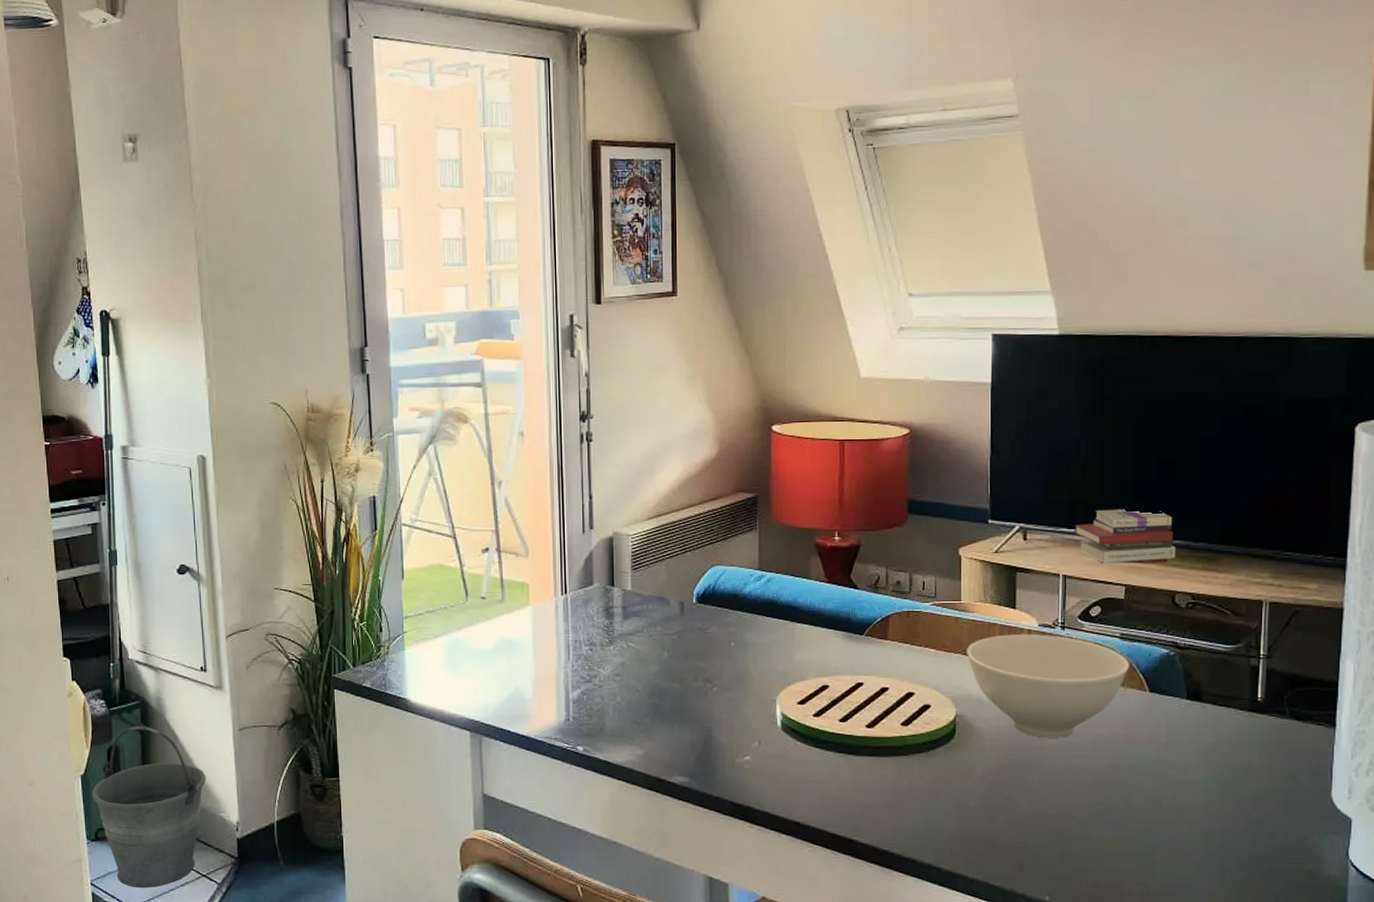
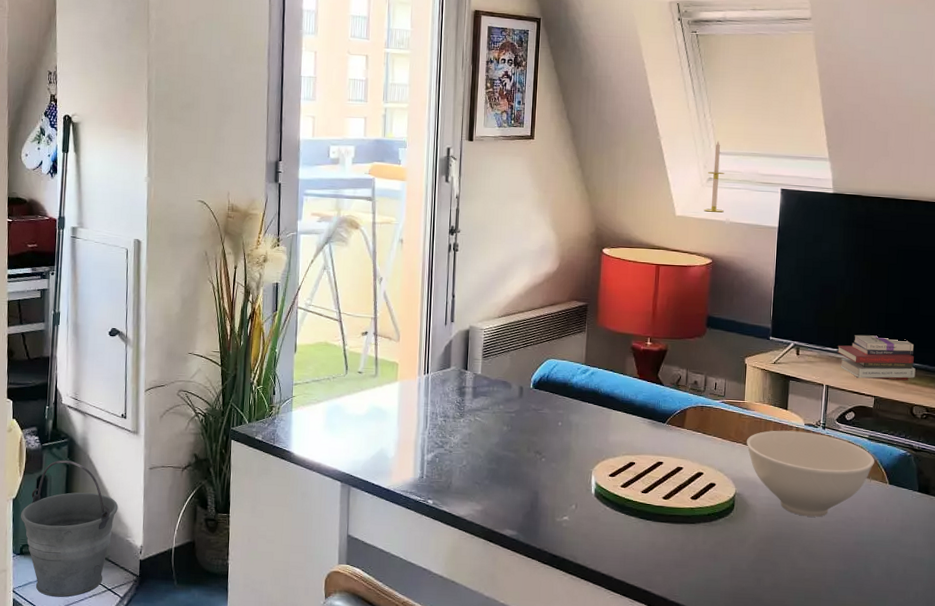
candle: none [896,280,921,370] -> present [704,141,725,213]

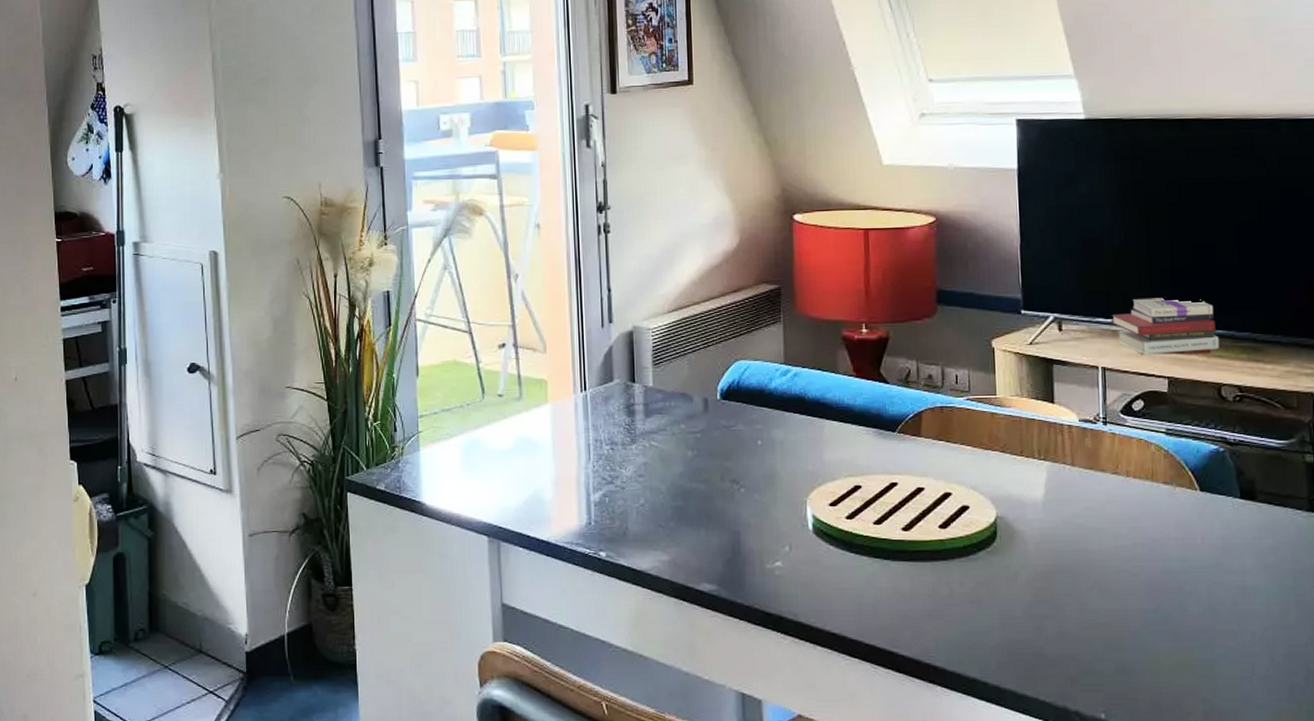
bucket: present [21,460,118,597] -> none [97,532,215,705]
candle: present [704,141,725,213] -> none [918,65,945,157]
bowl: present [746,430,875,517] -> none [1004,430,1178,541]

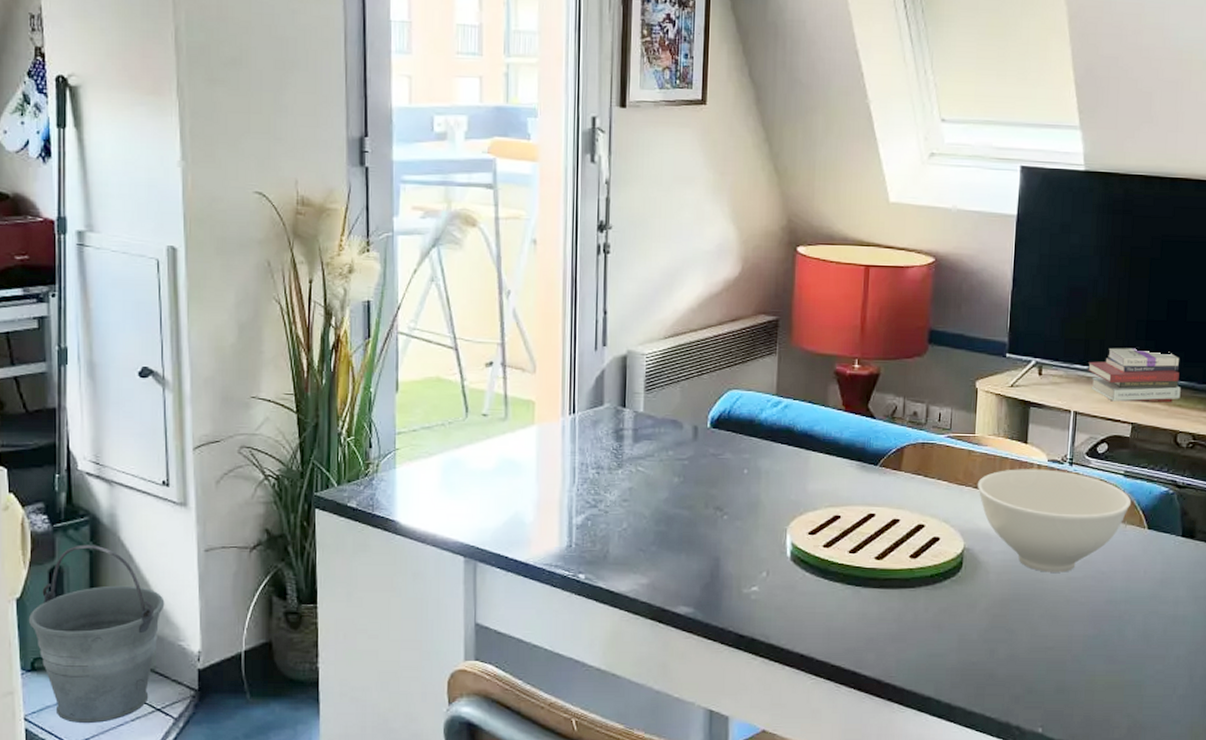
bucket: none [97,532,215,705] -> present [29,544,165,723]
bowl: none [1004,430,1178,541] -> present [977,469,1132,573]

